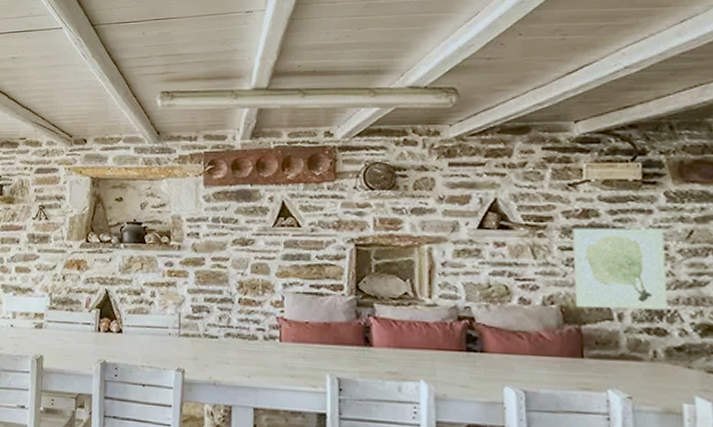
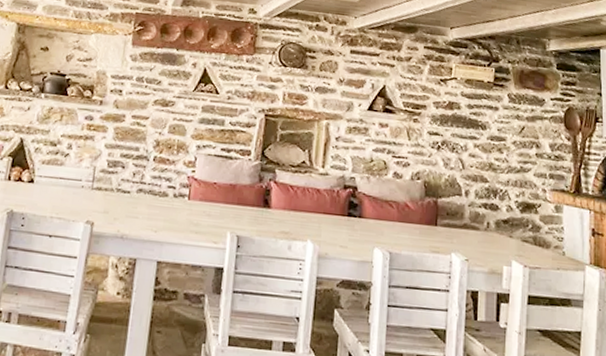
wall art: present [572,227,668,310] -> none [435,116,504,190]

